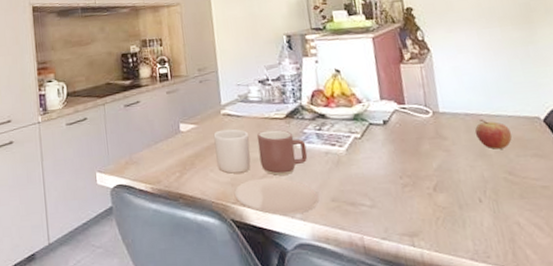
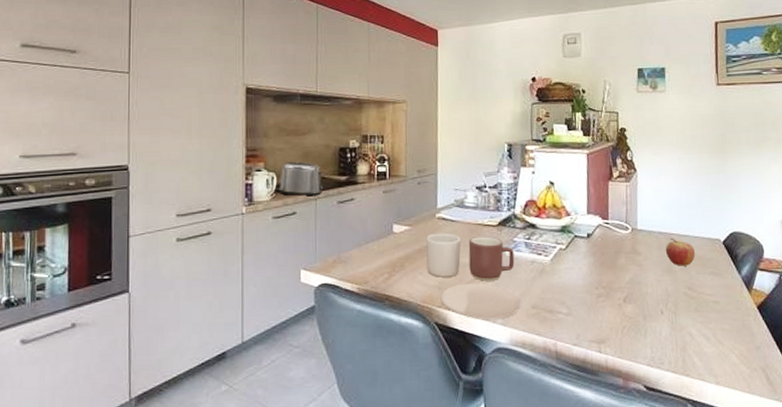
toaster: none [65,69,110,103] -> present [274,161,324,197]

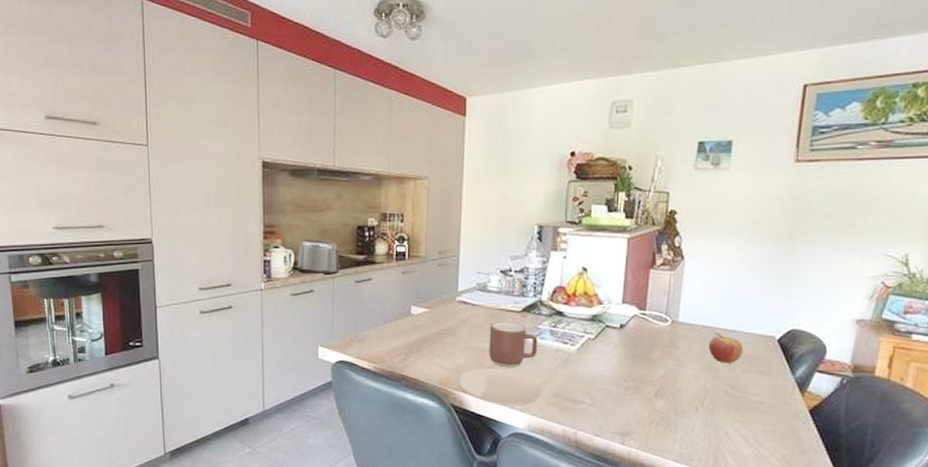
mug: present [426,233,461,277] -> none [445,316,481,361]

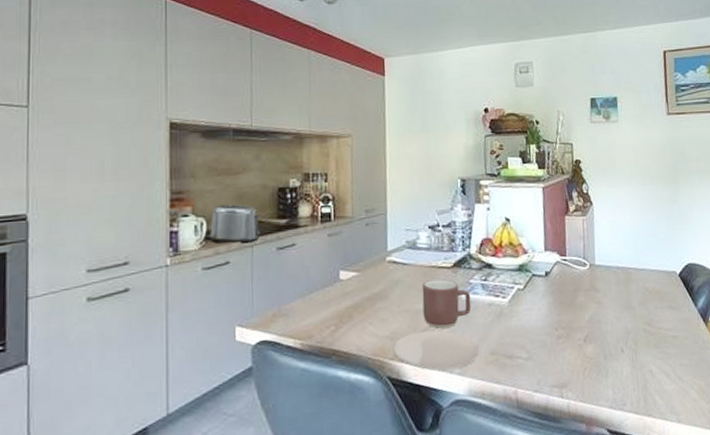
fruit: present [708,334,744,363] -> none [623,273,653,302]

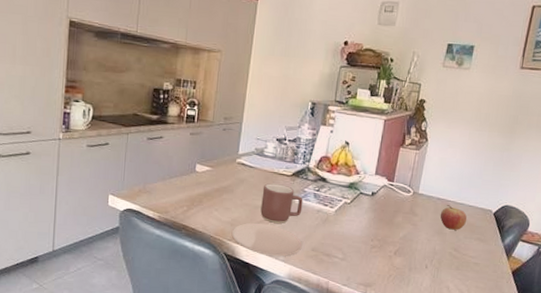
toaster: present [204,204,261,244] -> none [90,96,138,132]
fruit: none [623,273,653,302] -> present [440,205,468,230]

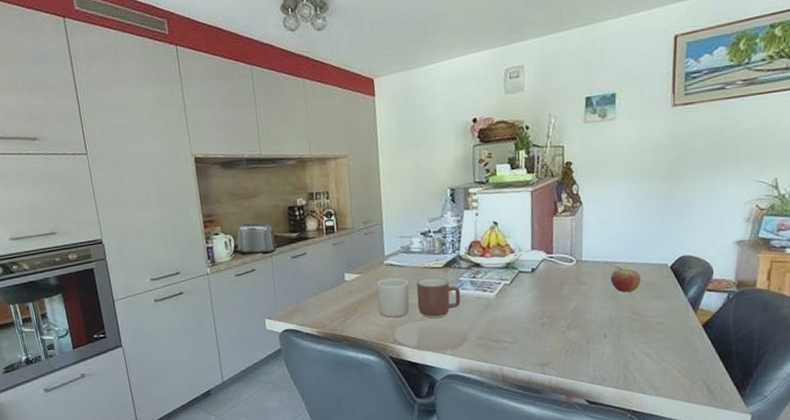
toaster: none [90,96,138,132] -> present [233,222,277,255]
mug: none [222,176,256,216] -> present [376,277,410,318]

